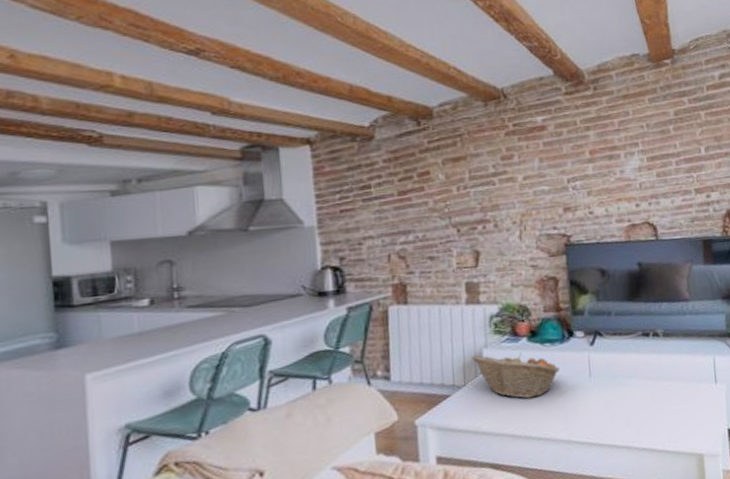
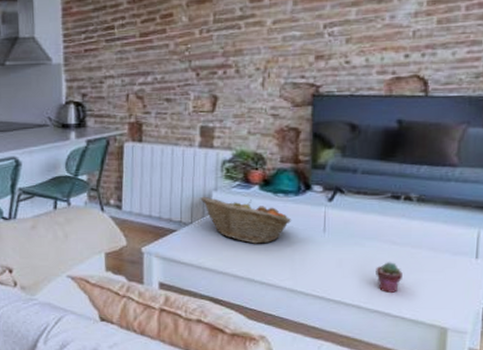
potted succulent: none [638,397,661,429] -> present [375,262,402,293]

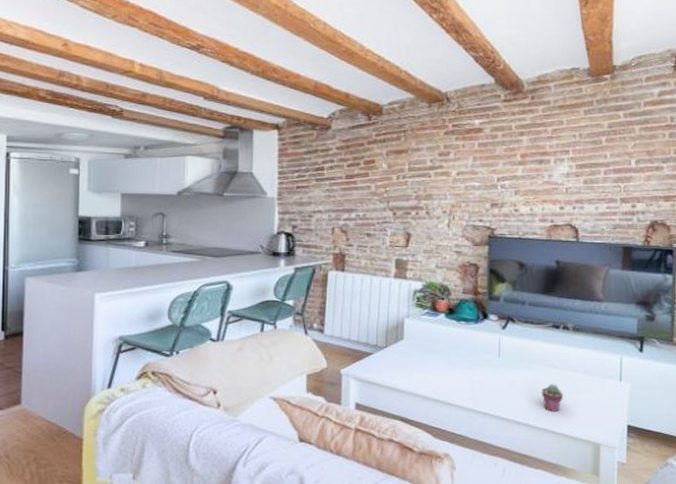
fruit basket: present [200,196,291,244] -> none [394,322,471,367]

